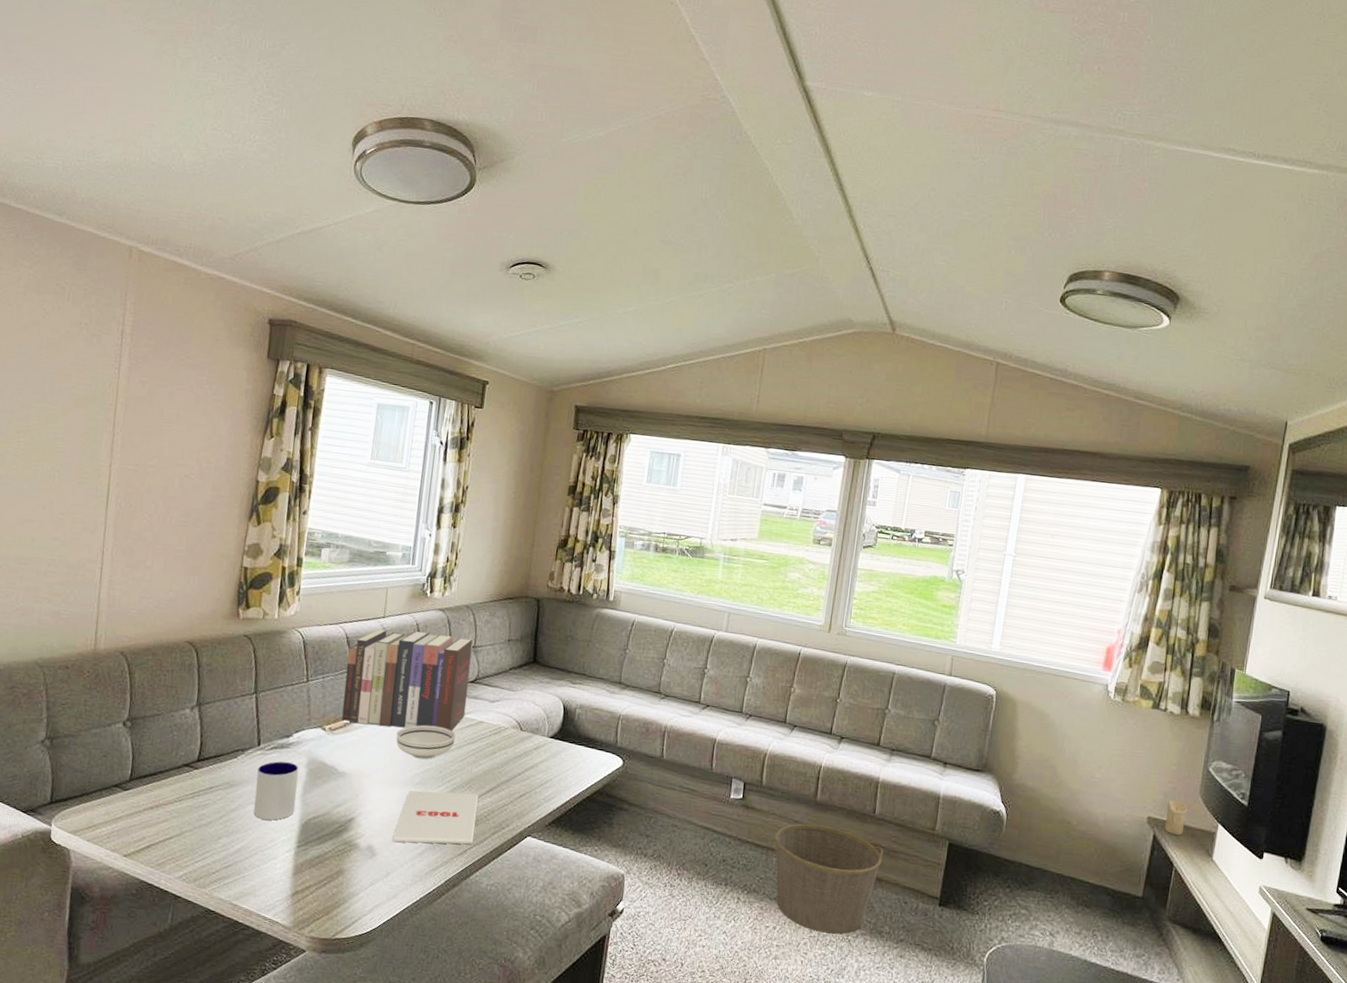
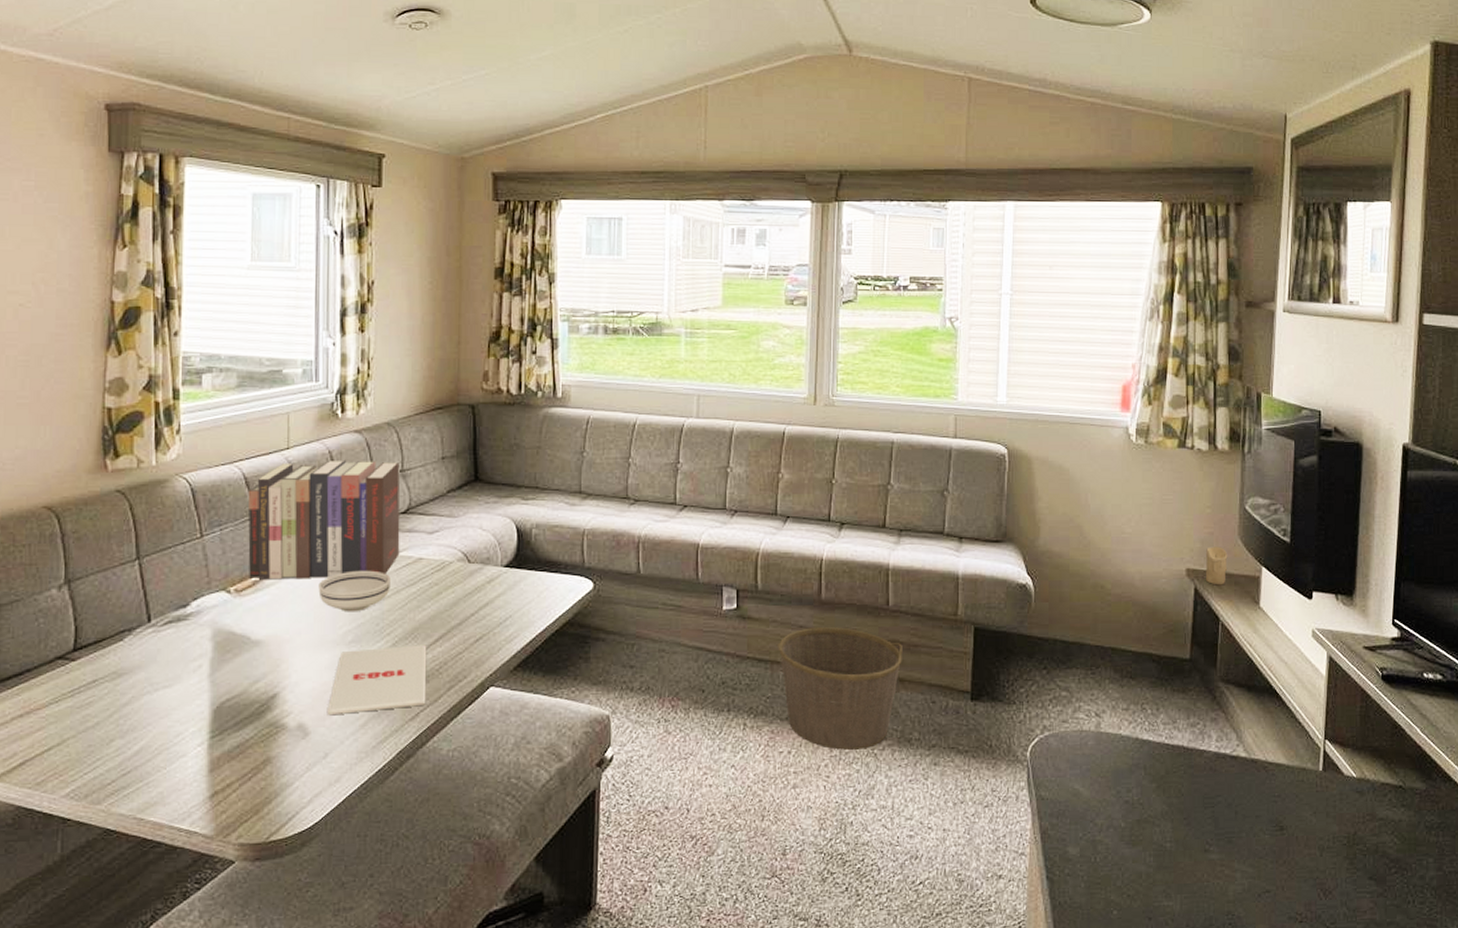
mug: present [253,761,299,821] -> none [150,636,203,710]

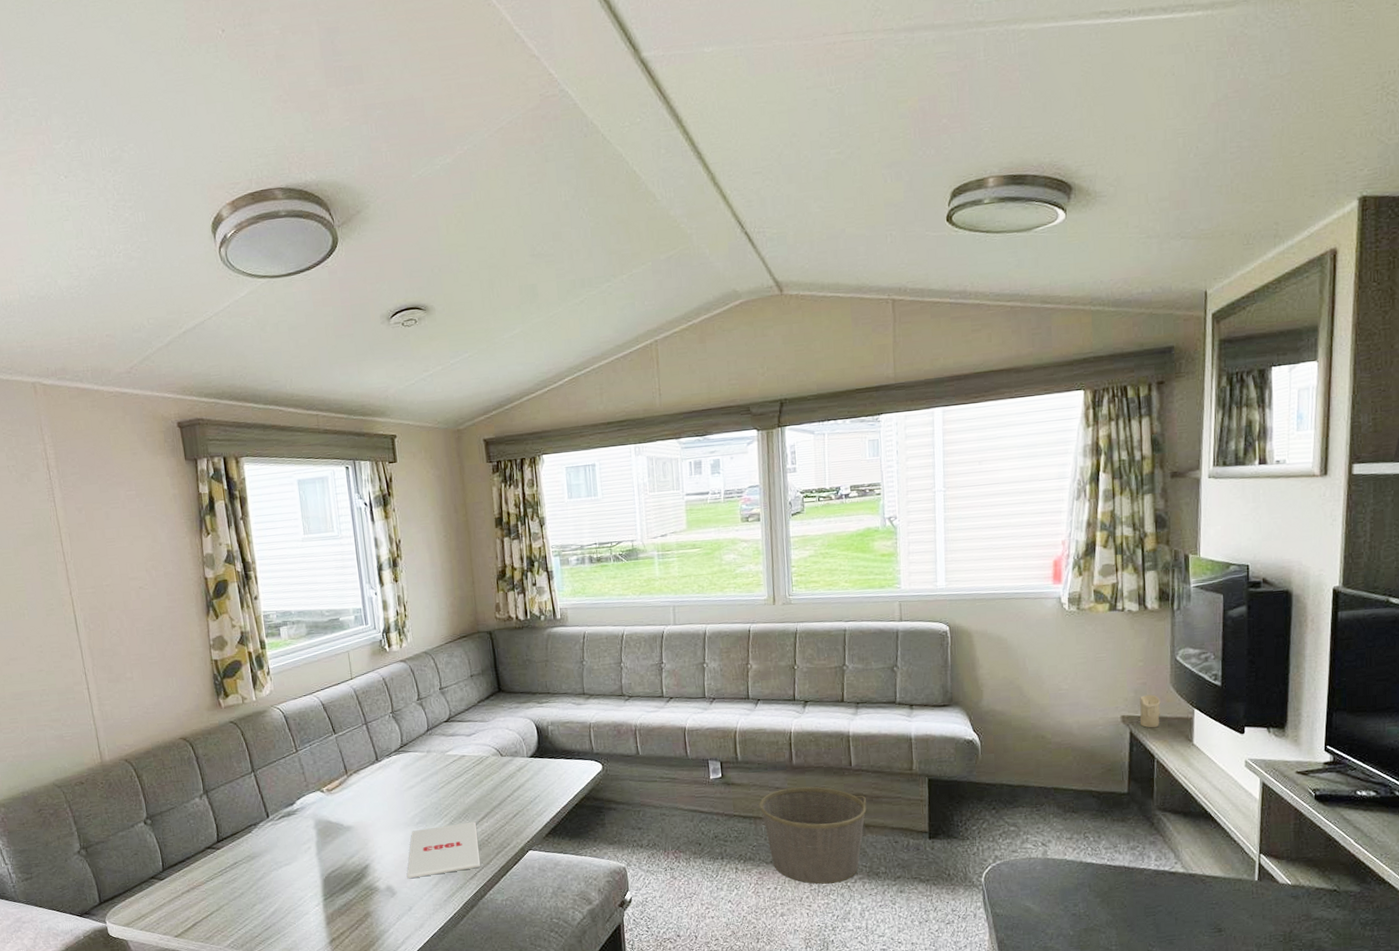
books: present [248,459,400,580] -> none [326,682,447,781]
bowl: present [318,570,391,612] -> none [388,767,443,801]

